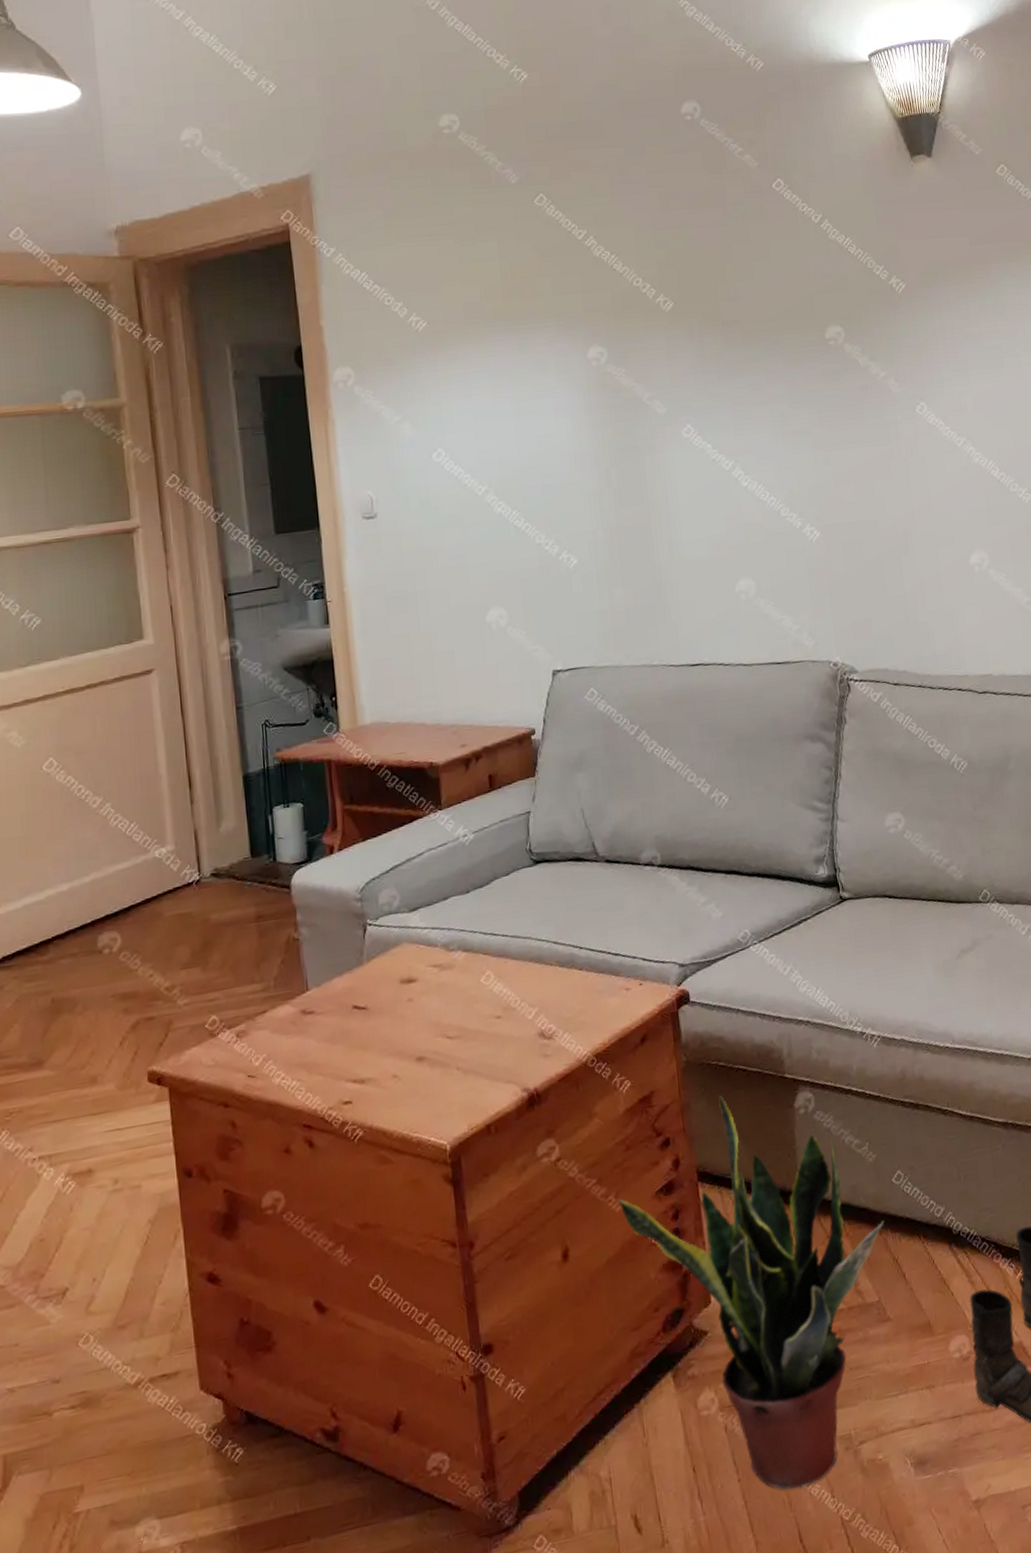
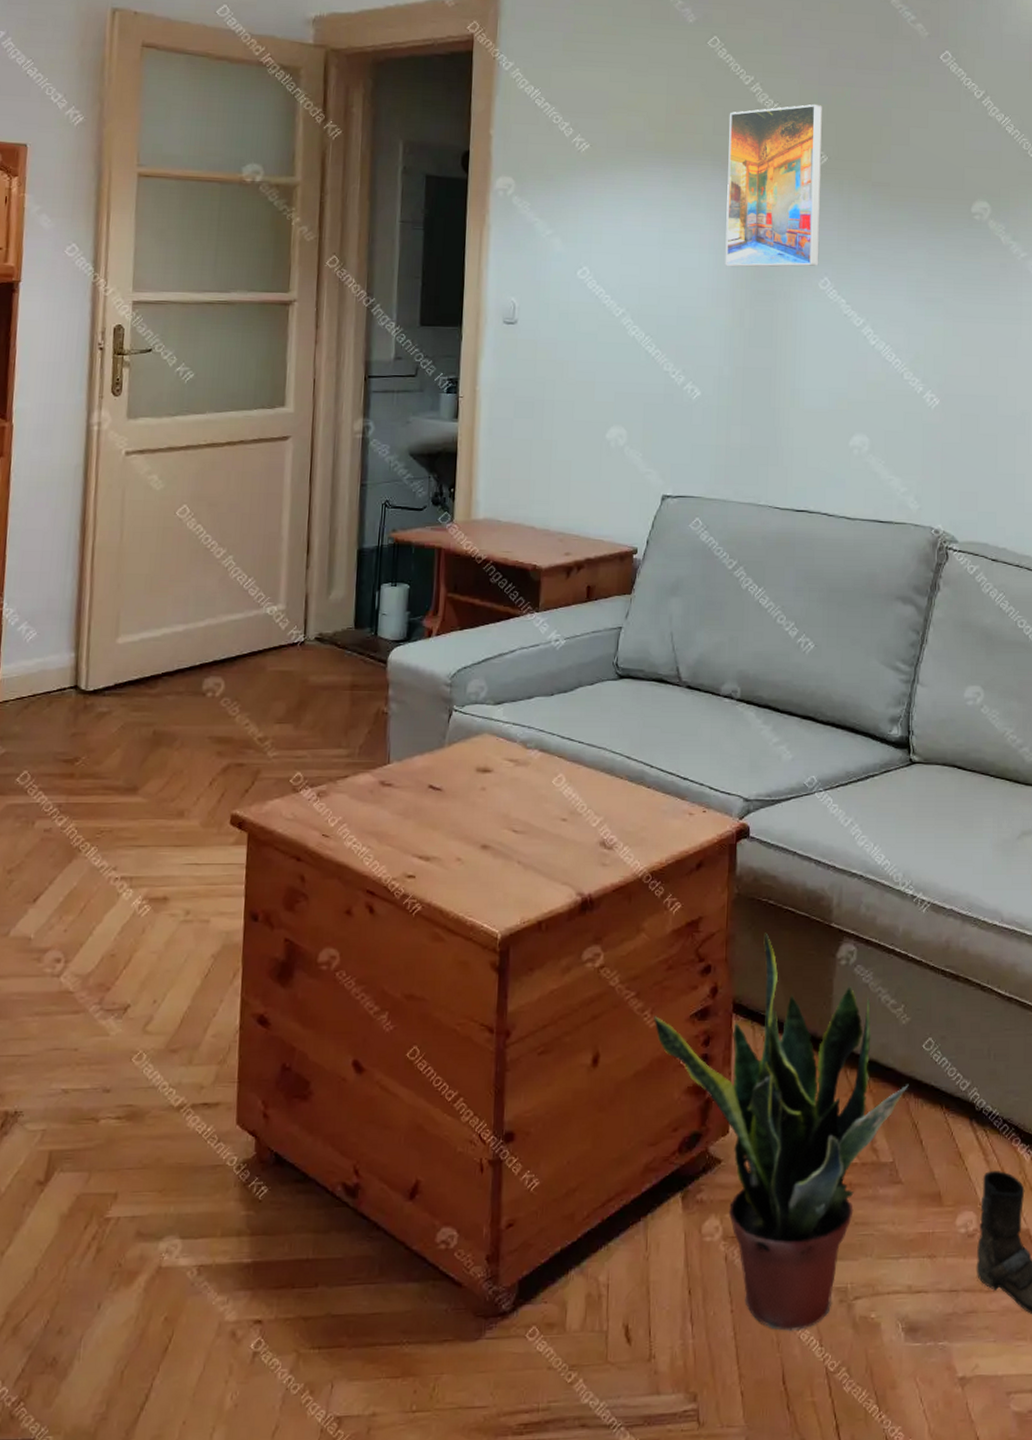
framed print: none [567,250,680,428] -> present [725,104,822,267]

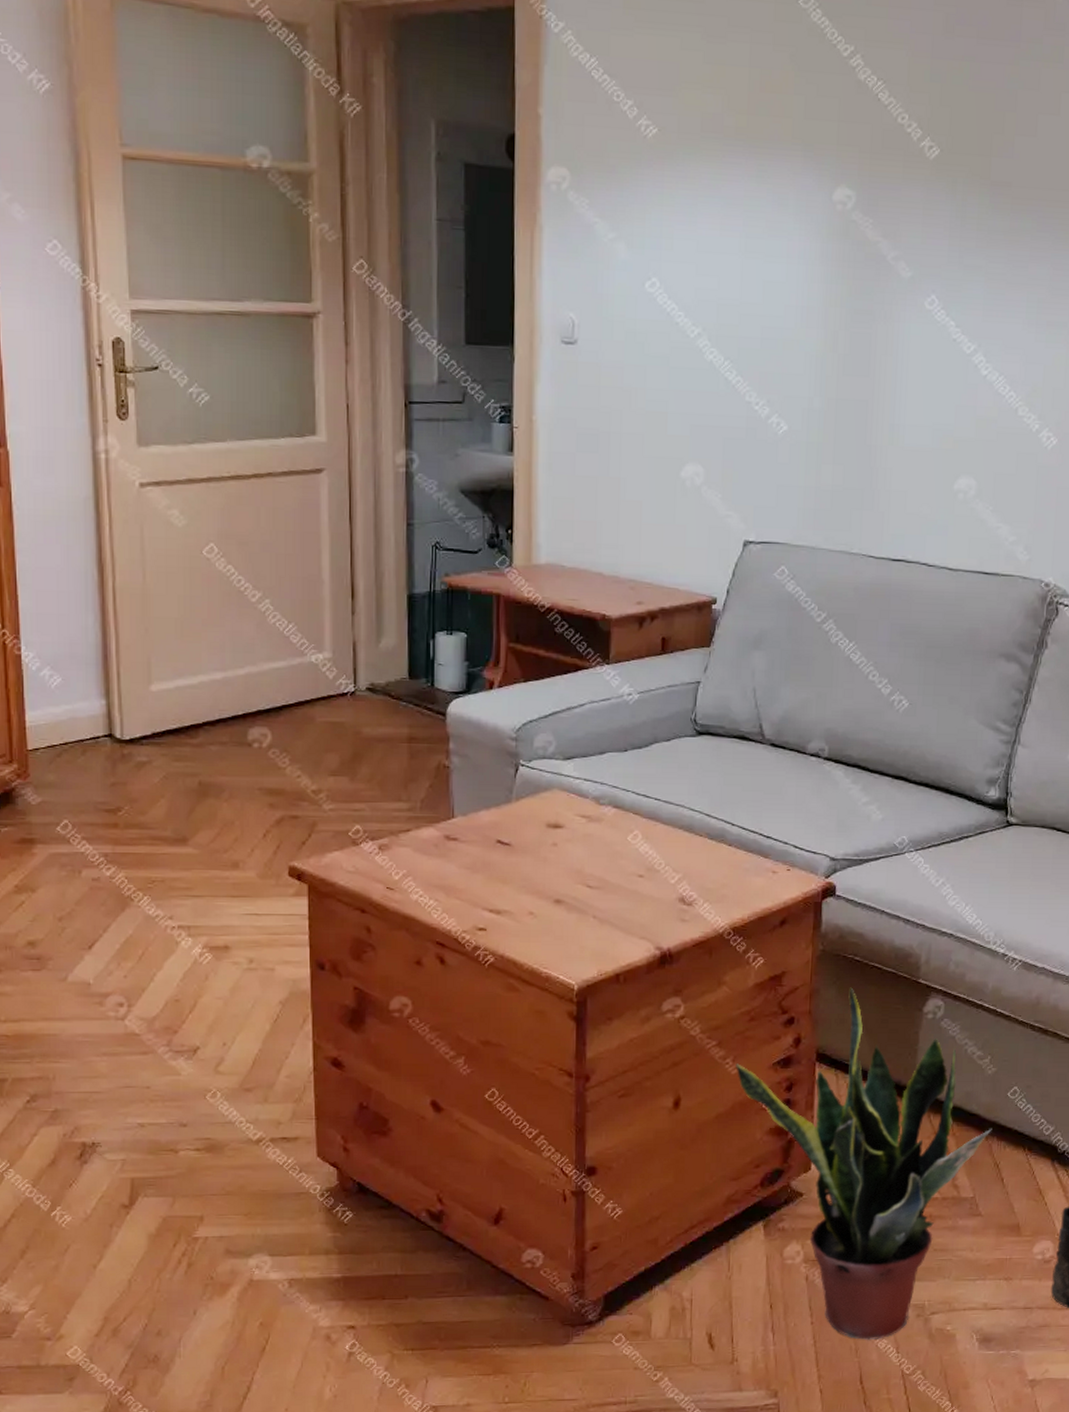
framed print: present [725,104,822,267] -> none [817,82,935,282]

